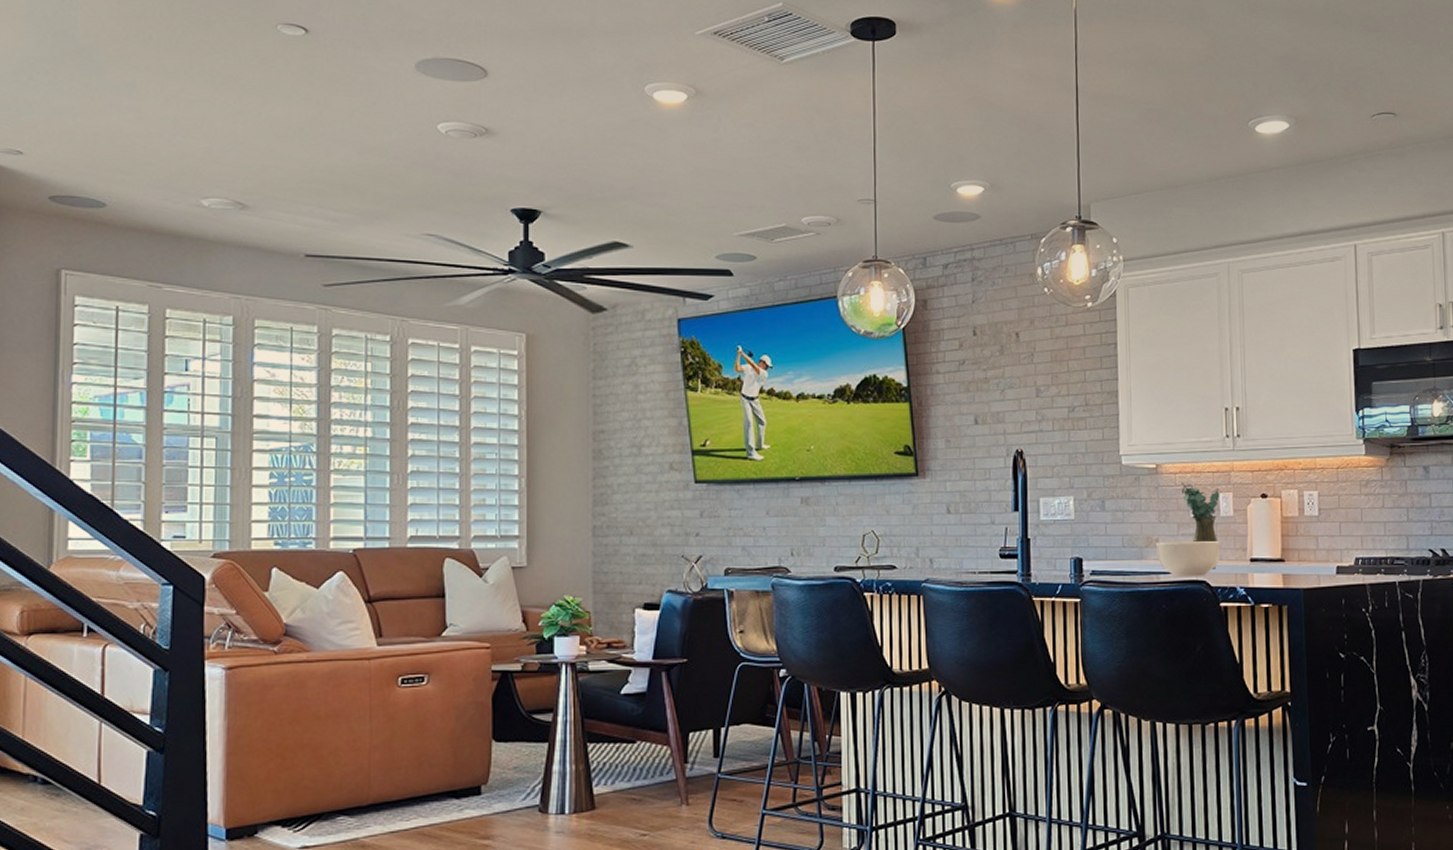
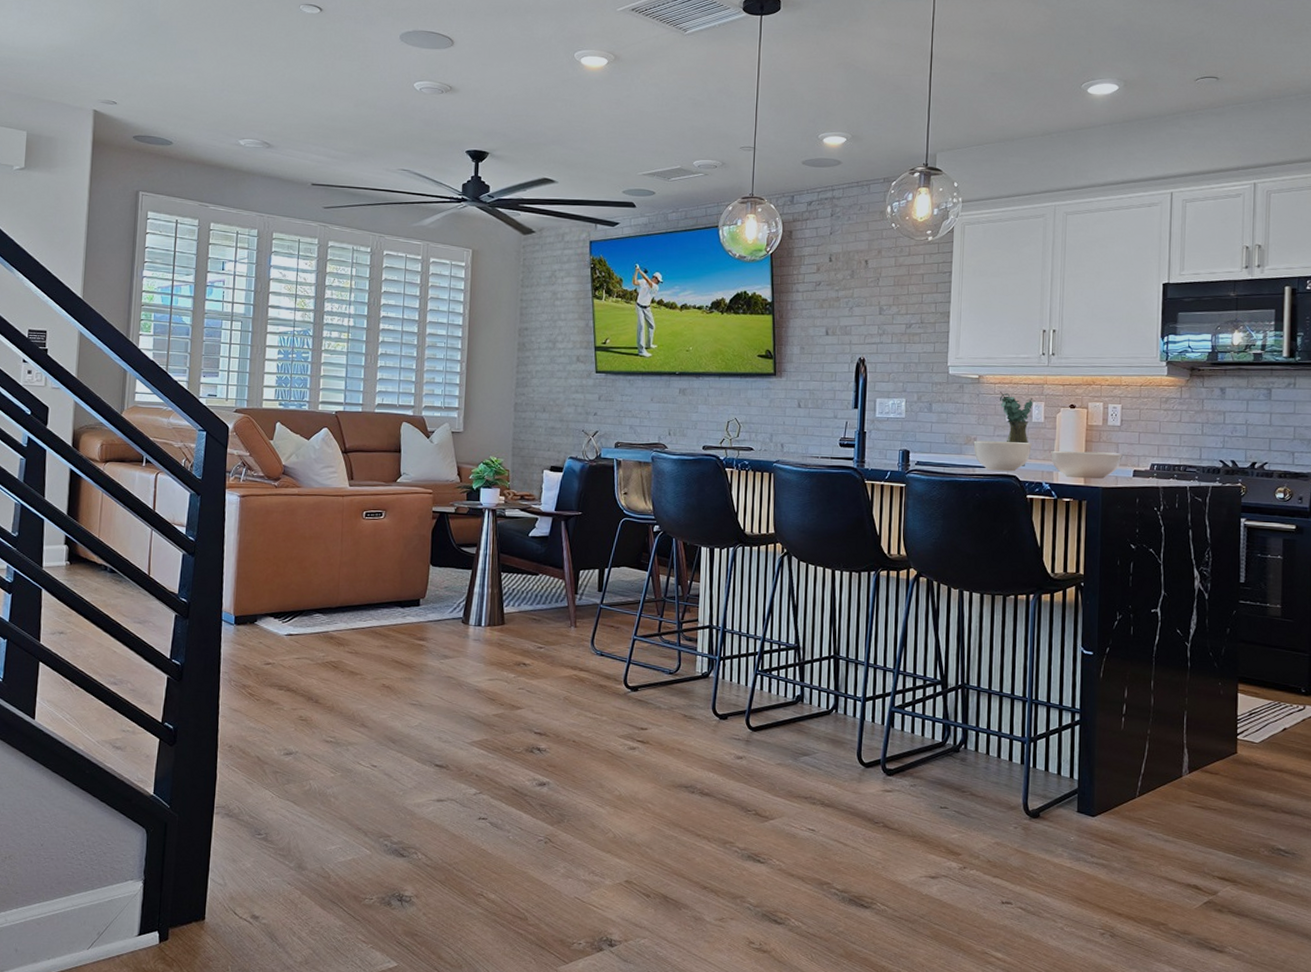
bowl: none [1243,548,1325,580] -> present [1050,450,1124,480]

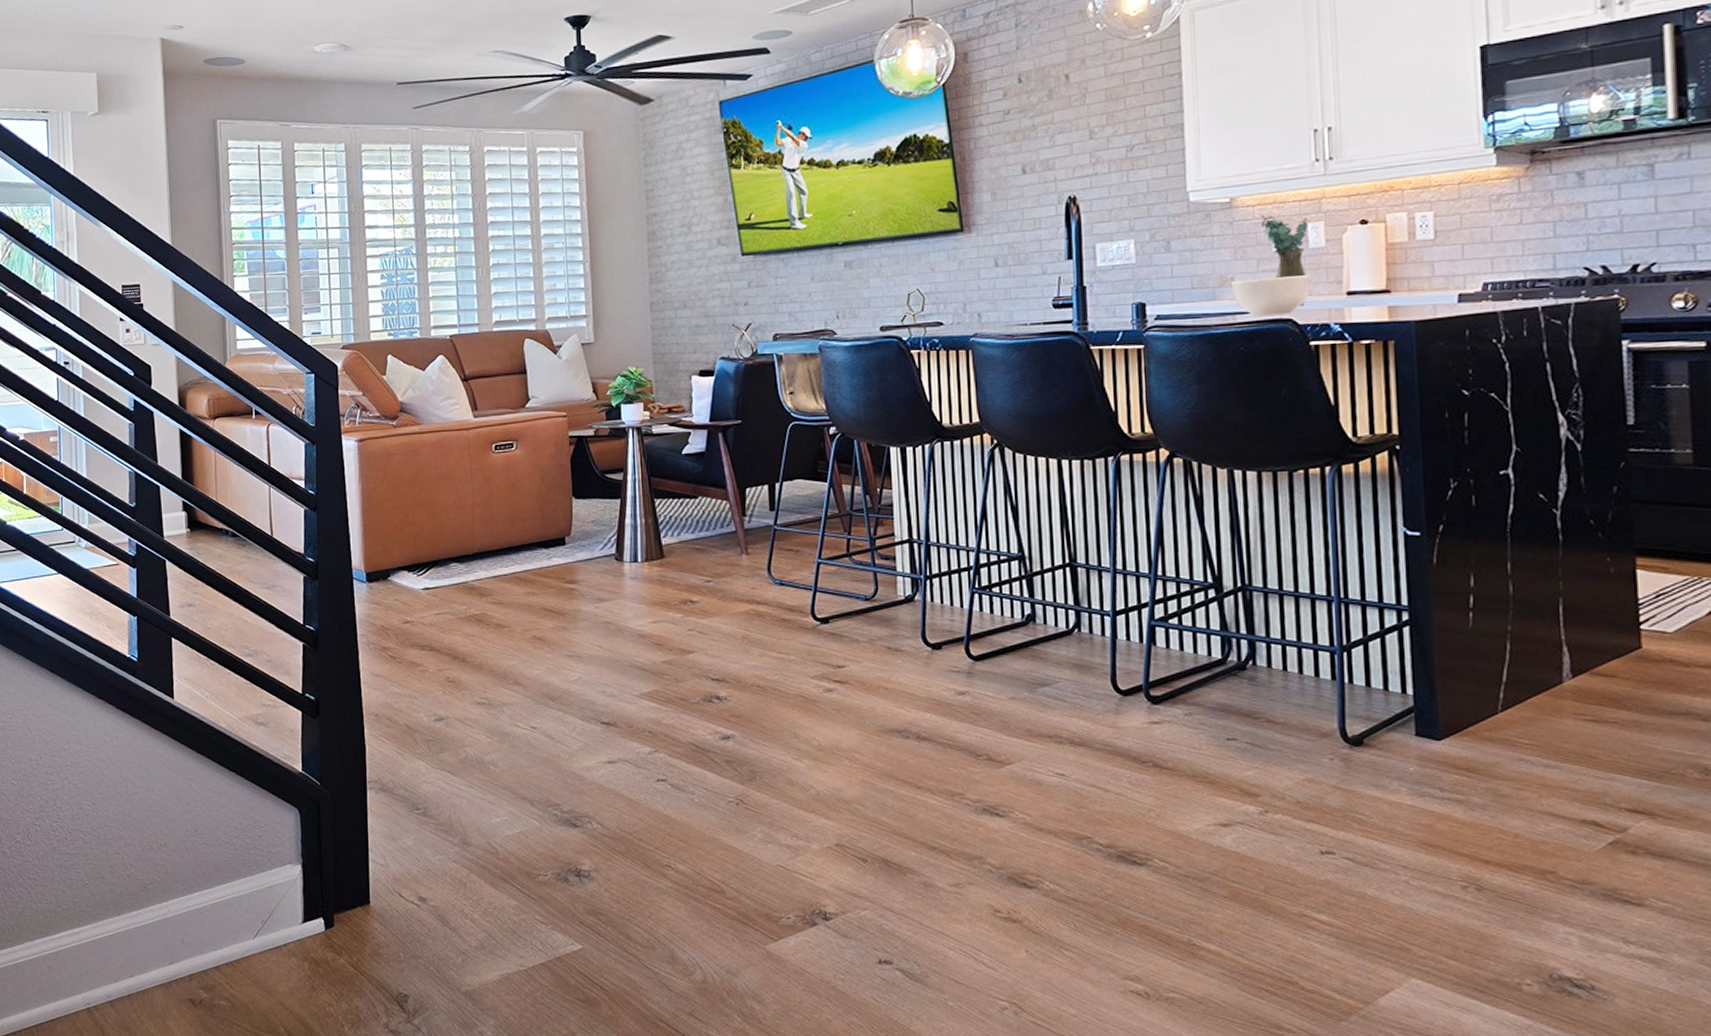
bowl: present [1050,450,1124,480] -> none [1338,274,1442,314]

